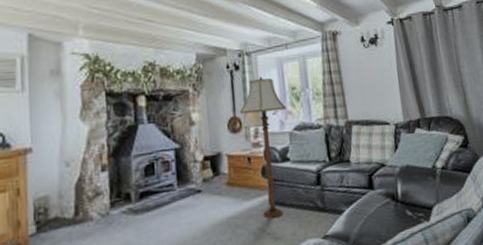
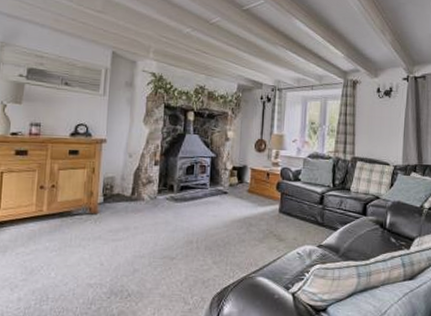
floor lamp: present [239,76,287,219] -> none [265,110,305,224]

